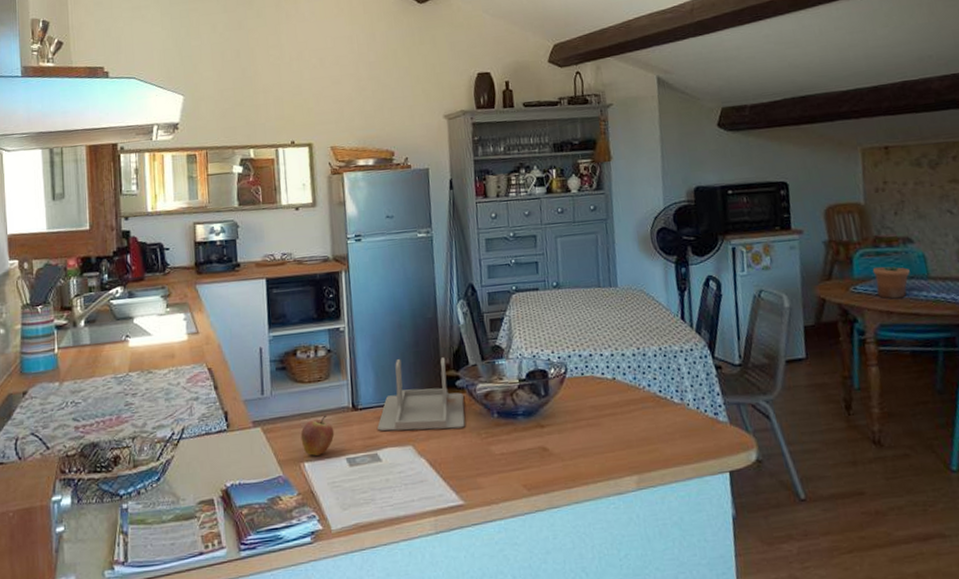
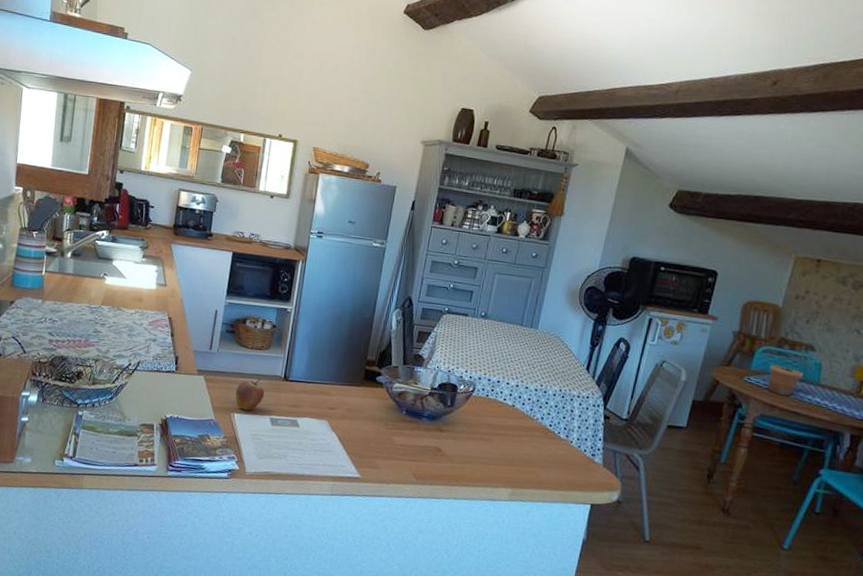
napkin holder: present [377,357,465,432] -> none [301,347,382,416]

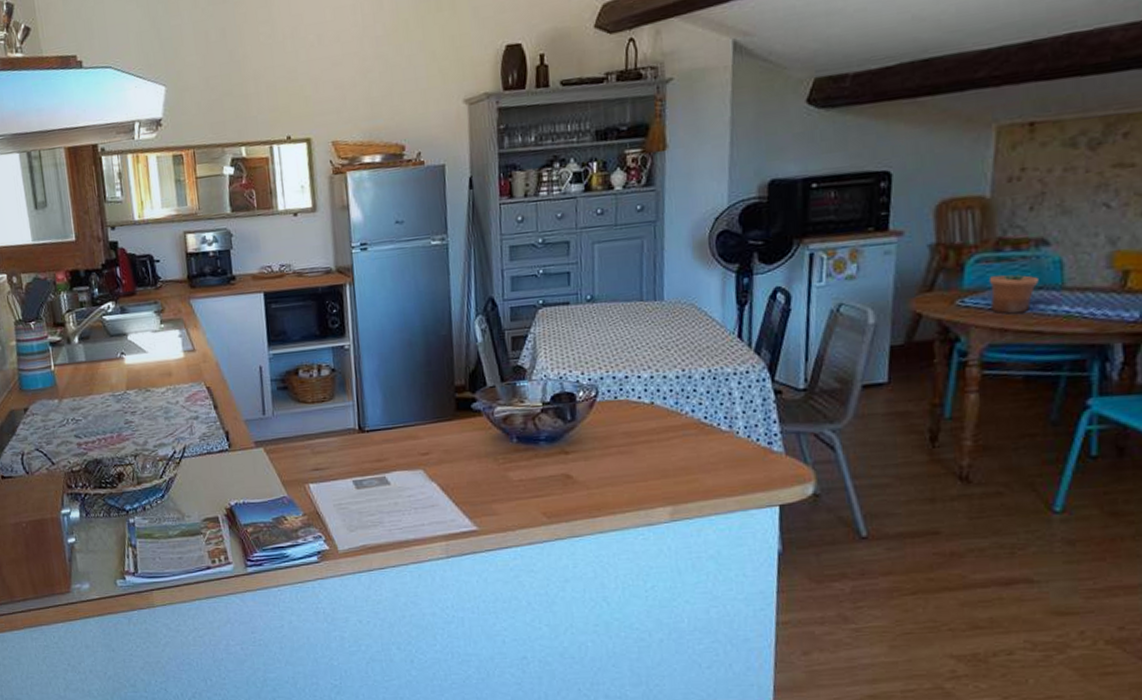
fruit: present [235,378,265,410] -> none [304,436,340,477]

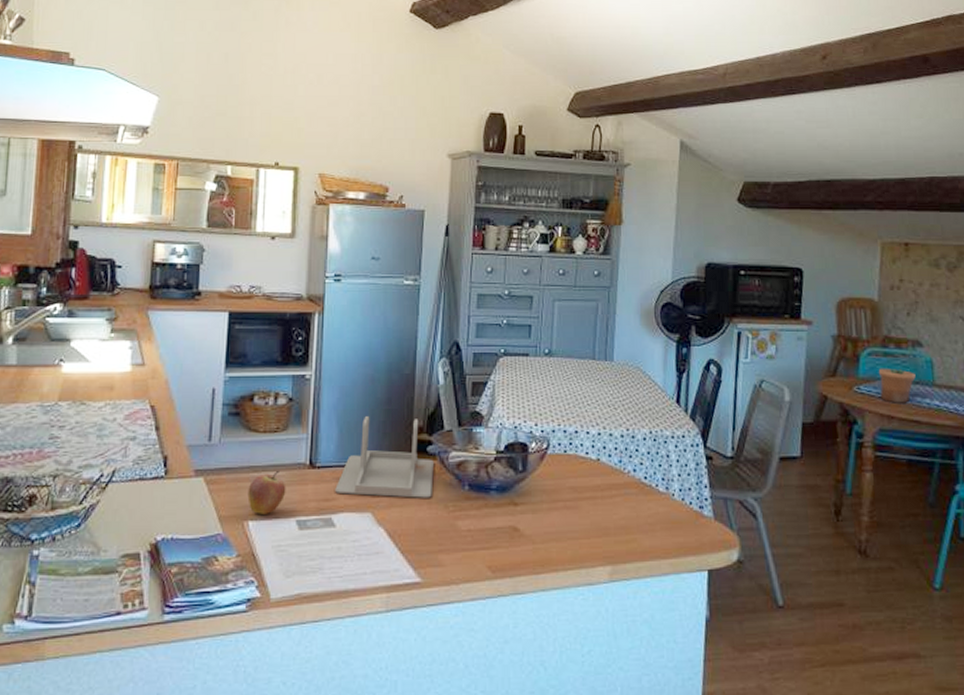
fruit: none [304,436,340,477] -> present [247,470,286,514]
napkin holder: none [386,378,481,455] -> present [335,416,435,498]

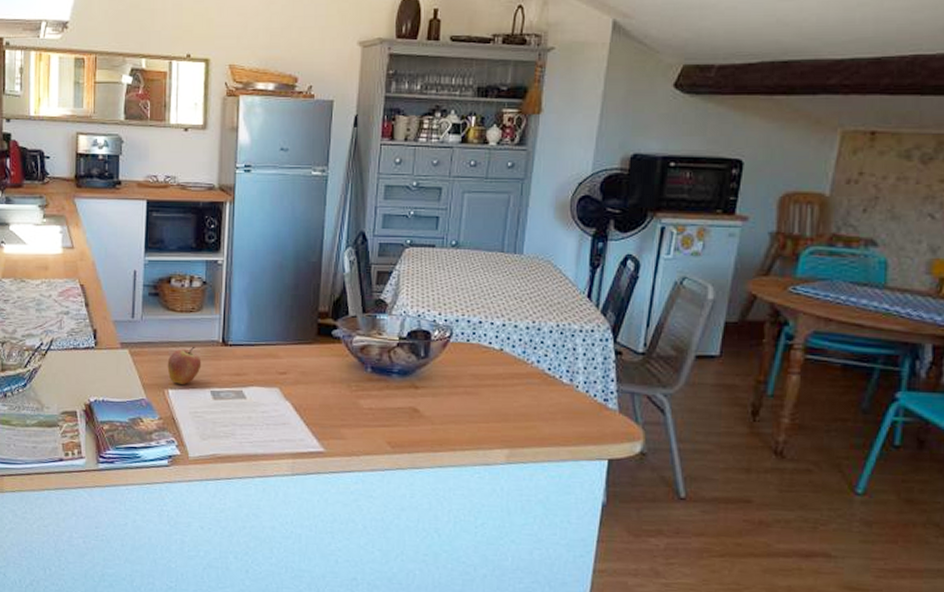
napkin holder: present [335,416,435,498] -> none [246,300,339,378]
planter: present [878,368,916,405] -> none [818,268,864,307]

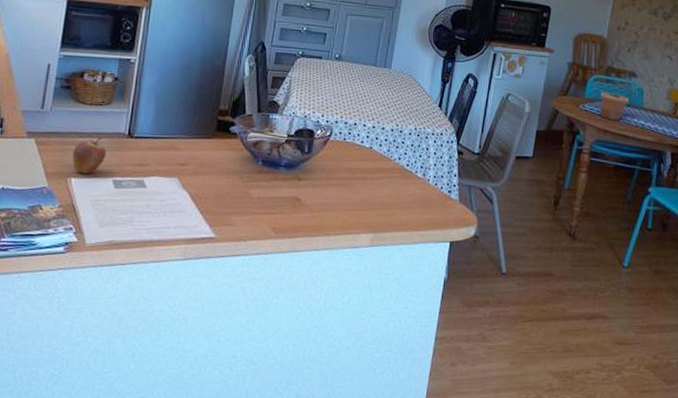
planter: none [818,268,864,307] -> present [599,91,629,122]

